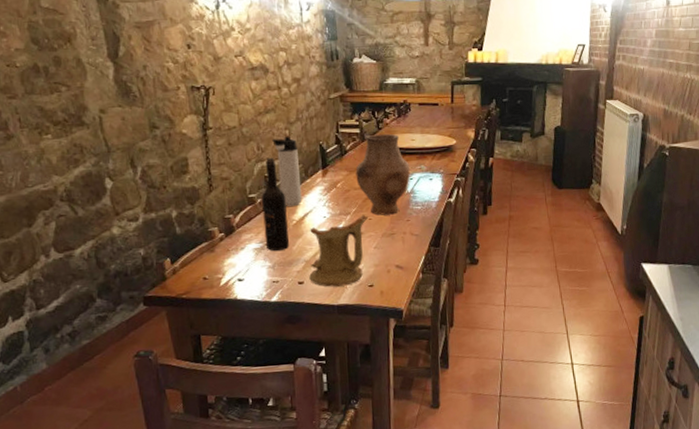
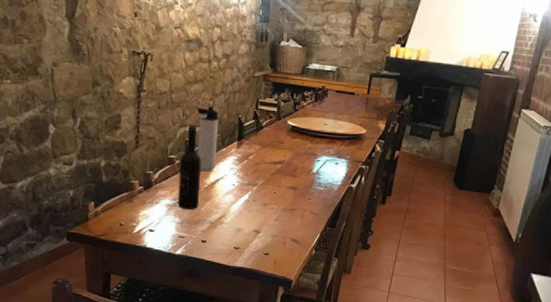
wooden bowl: present [309,215,368,287] -> none [212,188,273,251]
vase: present [355,133,410,216] -> none [267,115,319,192]

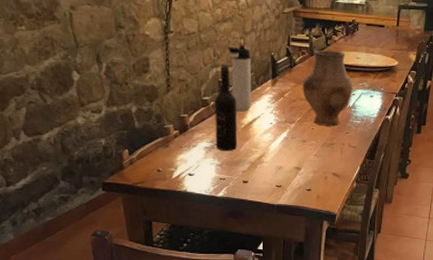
vase: none [267,115,319,192] -> present [303,50,353,126]

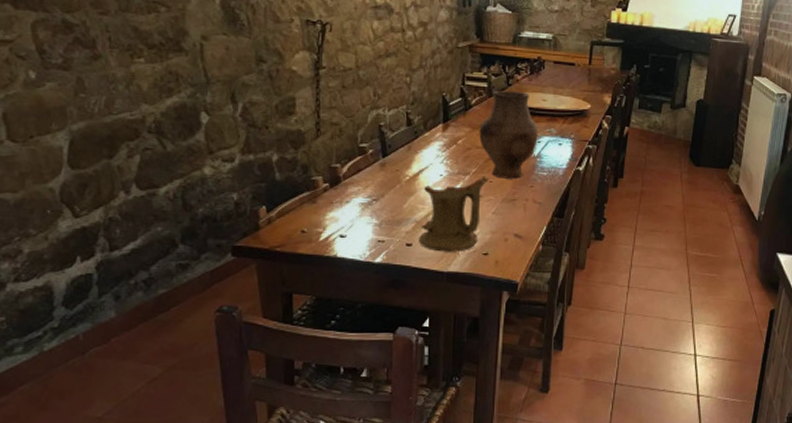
wine bottle: present [215,64,237,152] -> none [373,105,400,209]
thermos bottle: present [228,45,252,111] -> none [391,83,419,160]
wooden bowl: none [253,125,311,188] -> present [419,177,488,252]

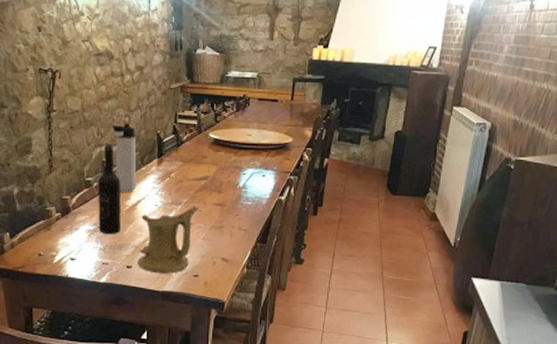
wine bottle: none [373,105,400,209] -> present [98,143,121,235]
thermos bottle: none [391,83,419,160] -> present [112,123,137,192]
vase: present [479,90,538,179] -> none [190,127,243,208]

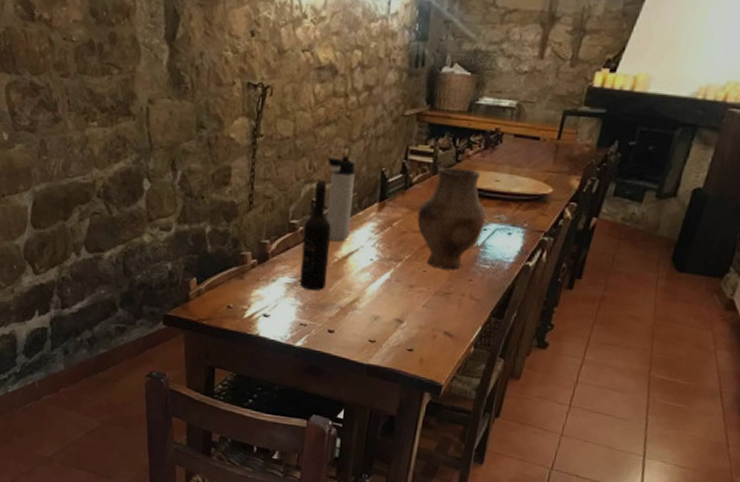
wooden bowl: present [137,206,198,274] -> none [341,265,422,345]
vase: none [190,127,243,208] -> present [417,167,486,270]

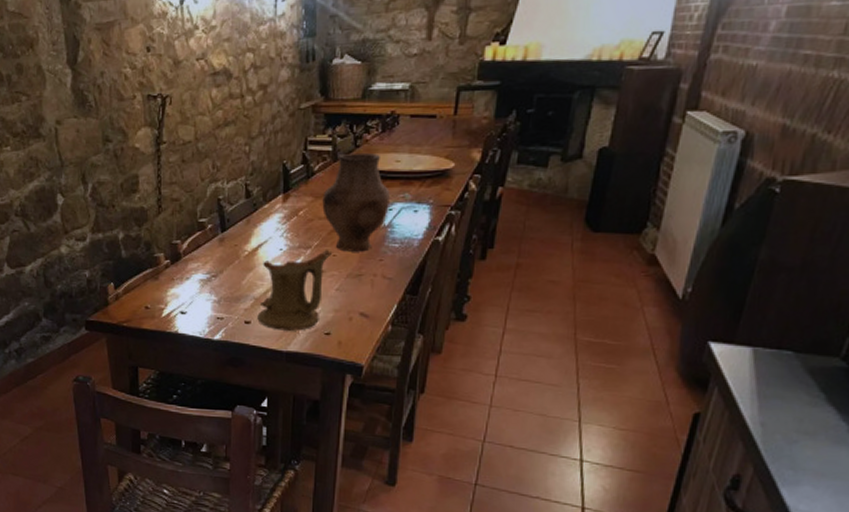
wine bottle: present [299,179,331,291] -> none [212,177,239,285]
thermos bottle: present [326,155,356,241] -> none [230,153,258,234]
wooden bowl: none [341,265,422,345] -> present [257,250,332,331]

